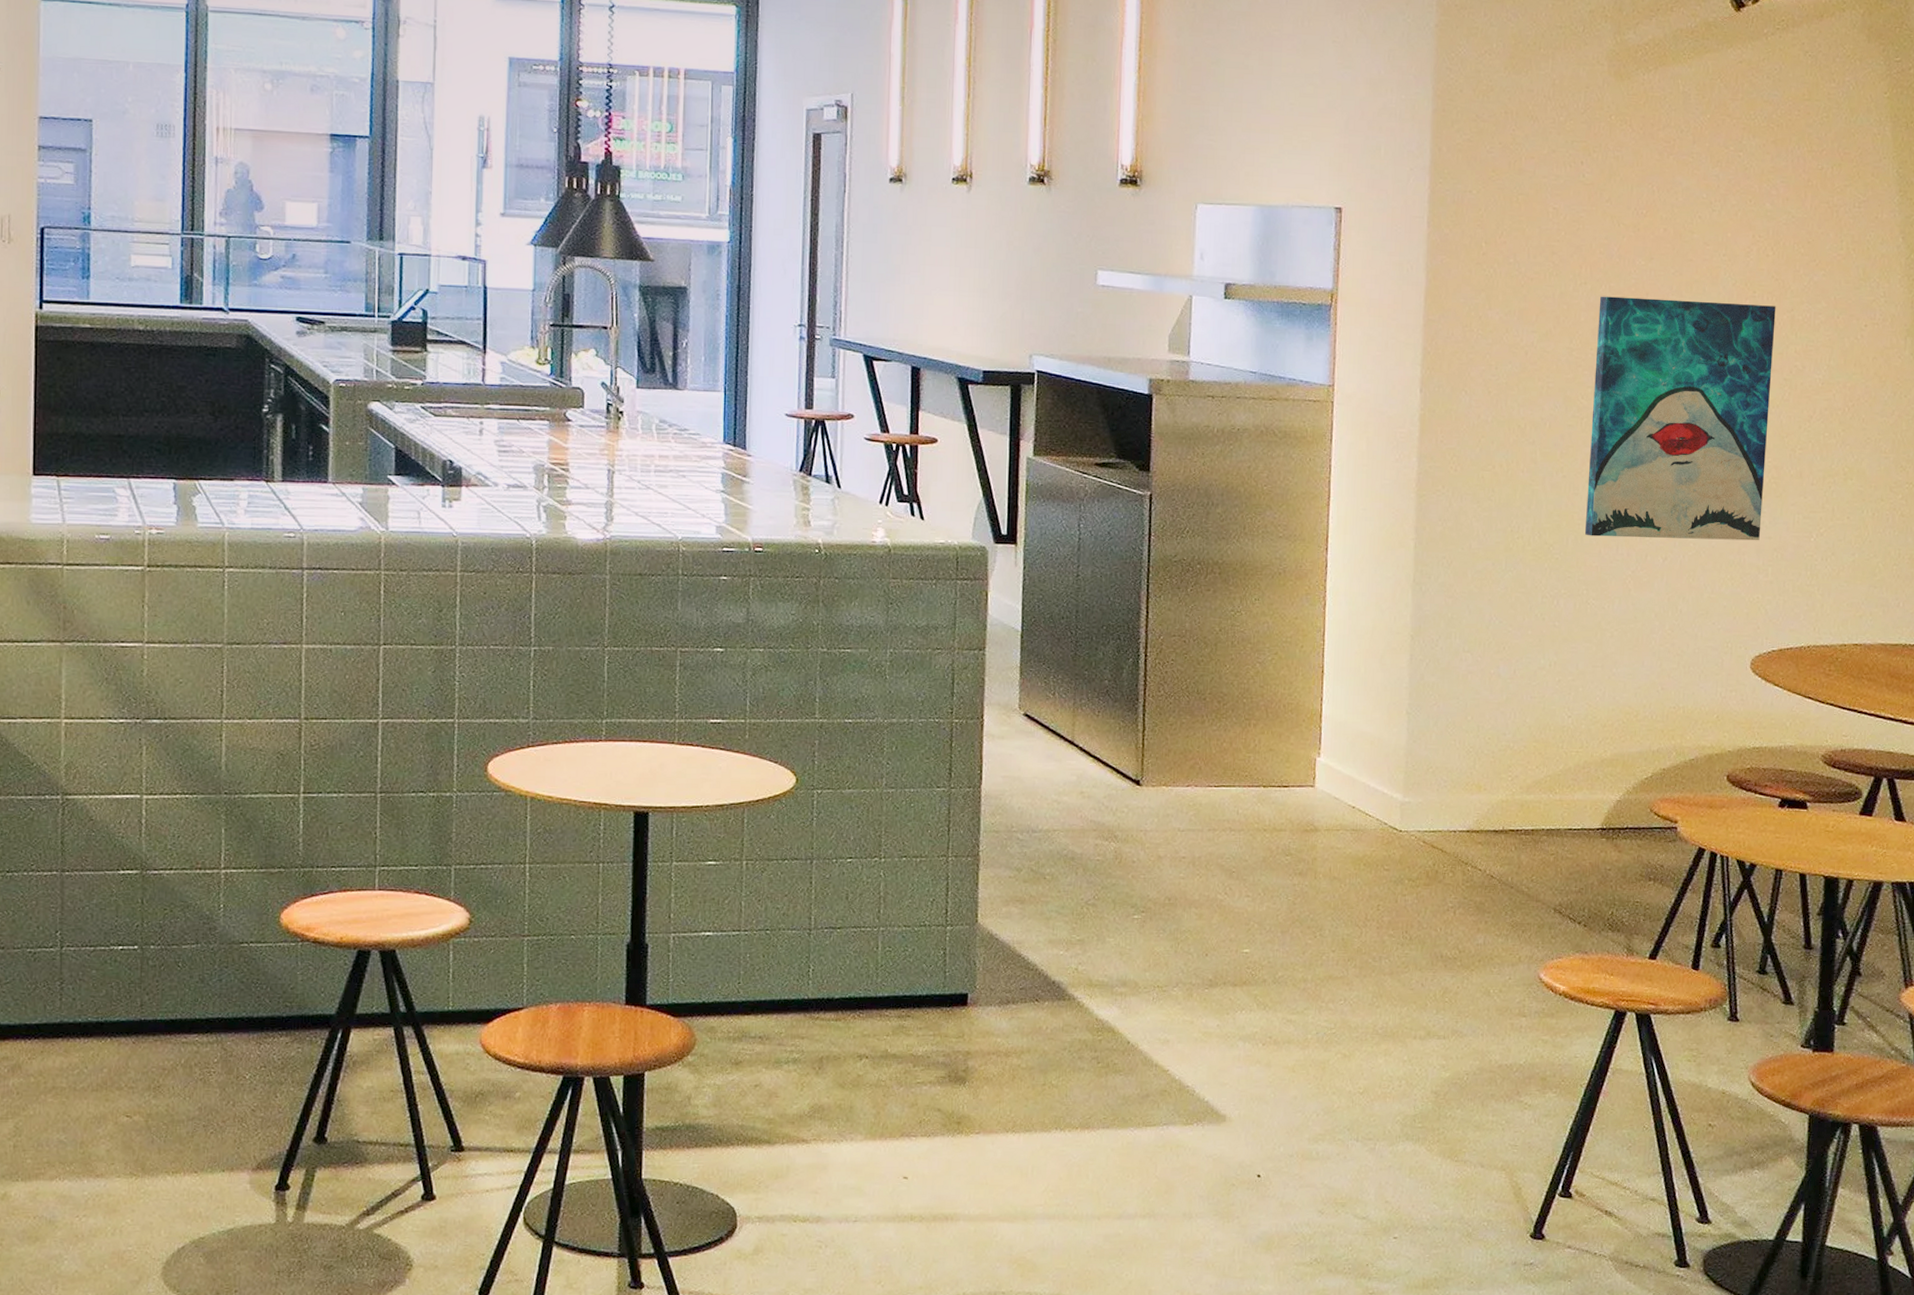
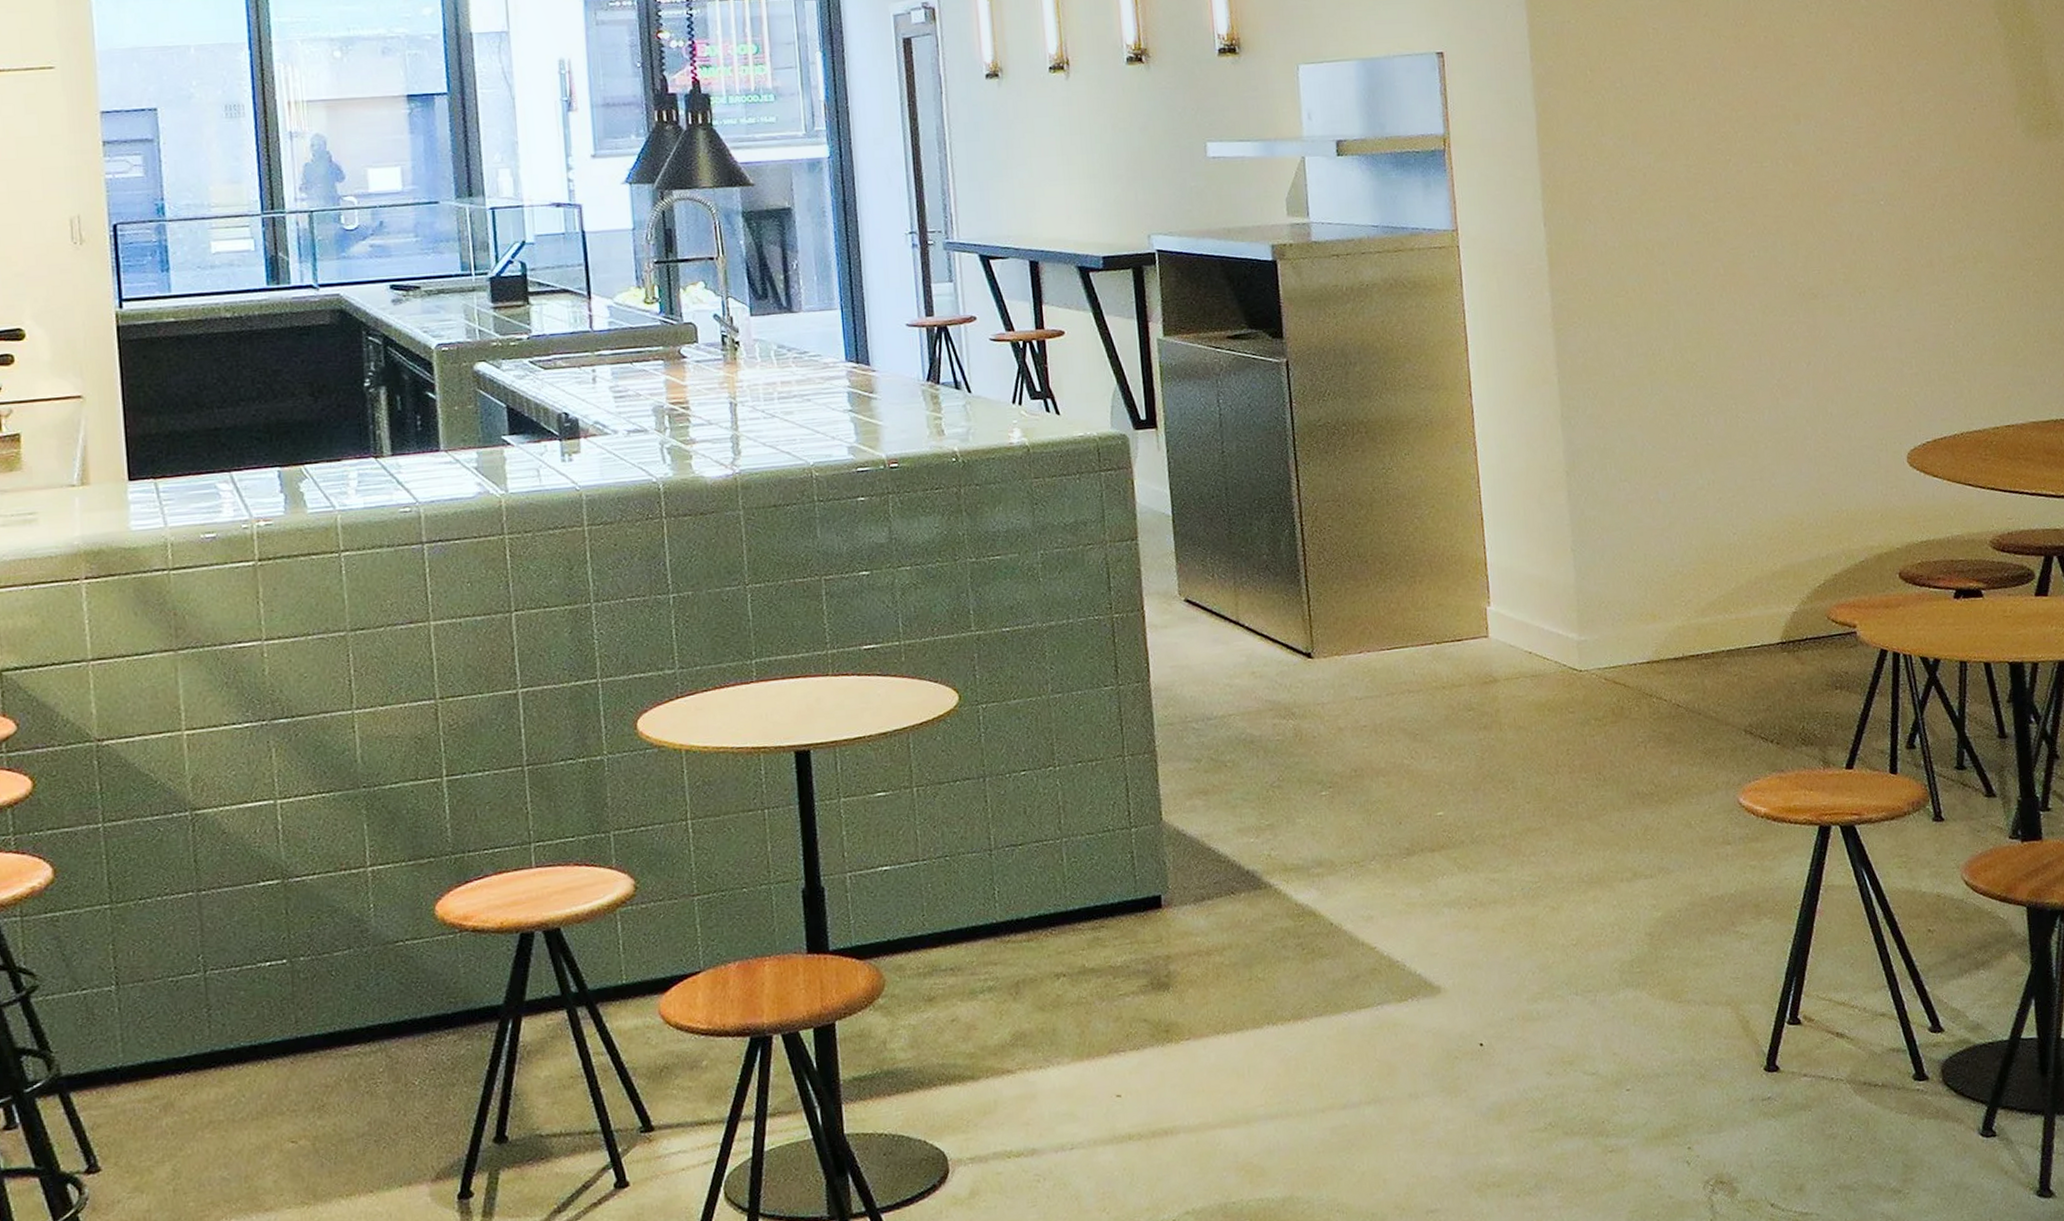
wall art: present [1585,296,1776,541] -> none [1710,100,1899,350]

